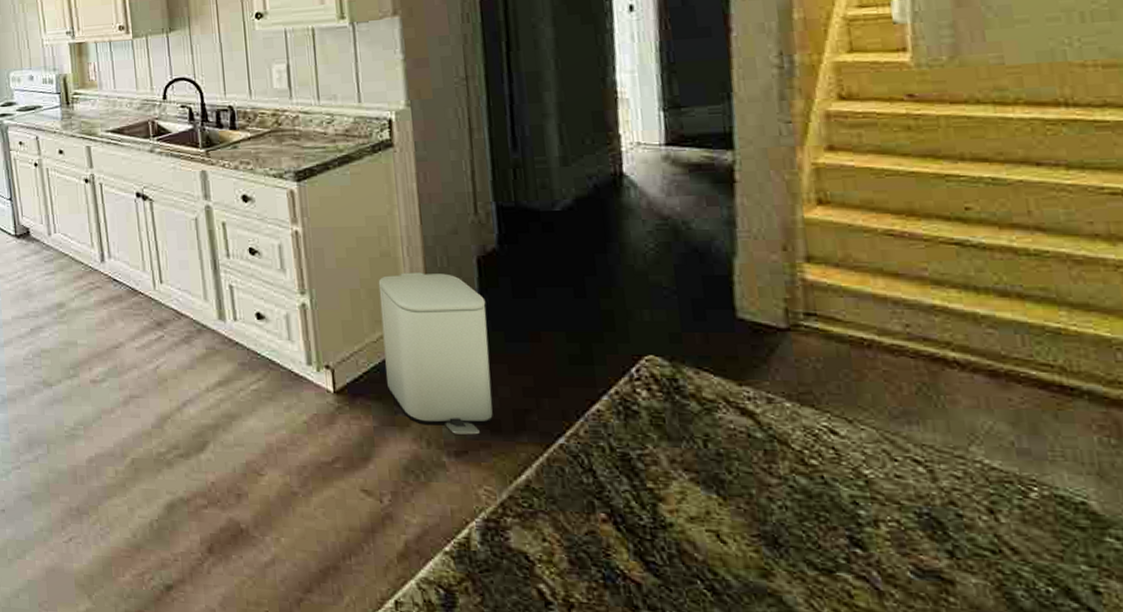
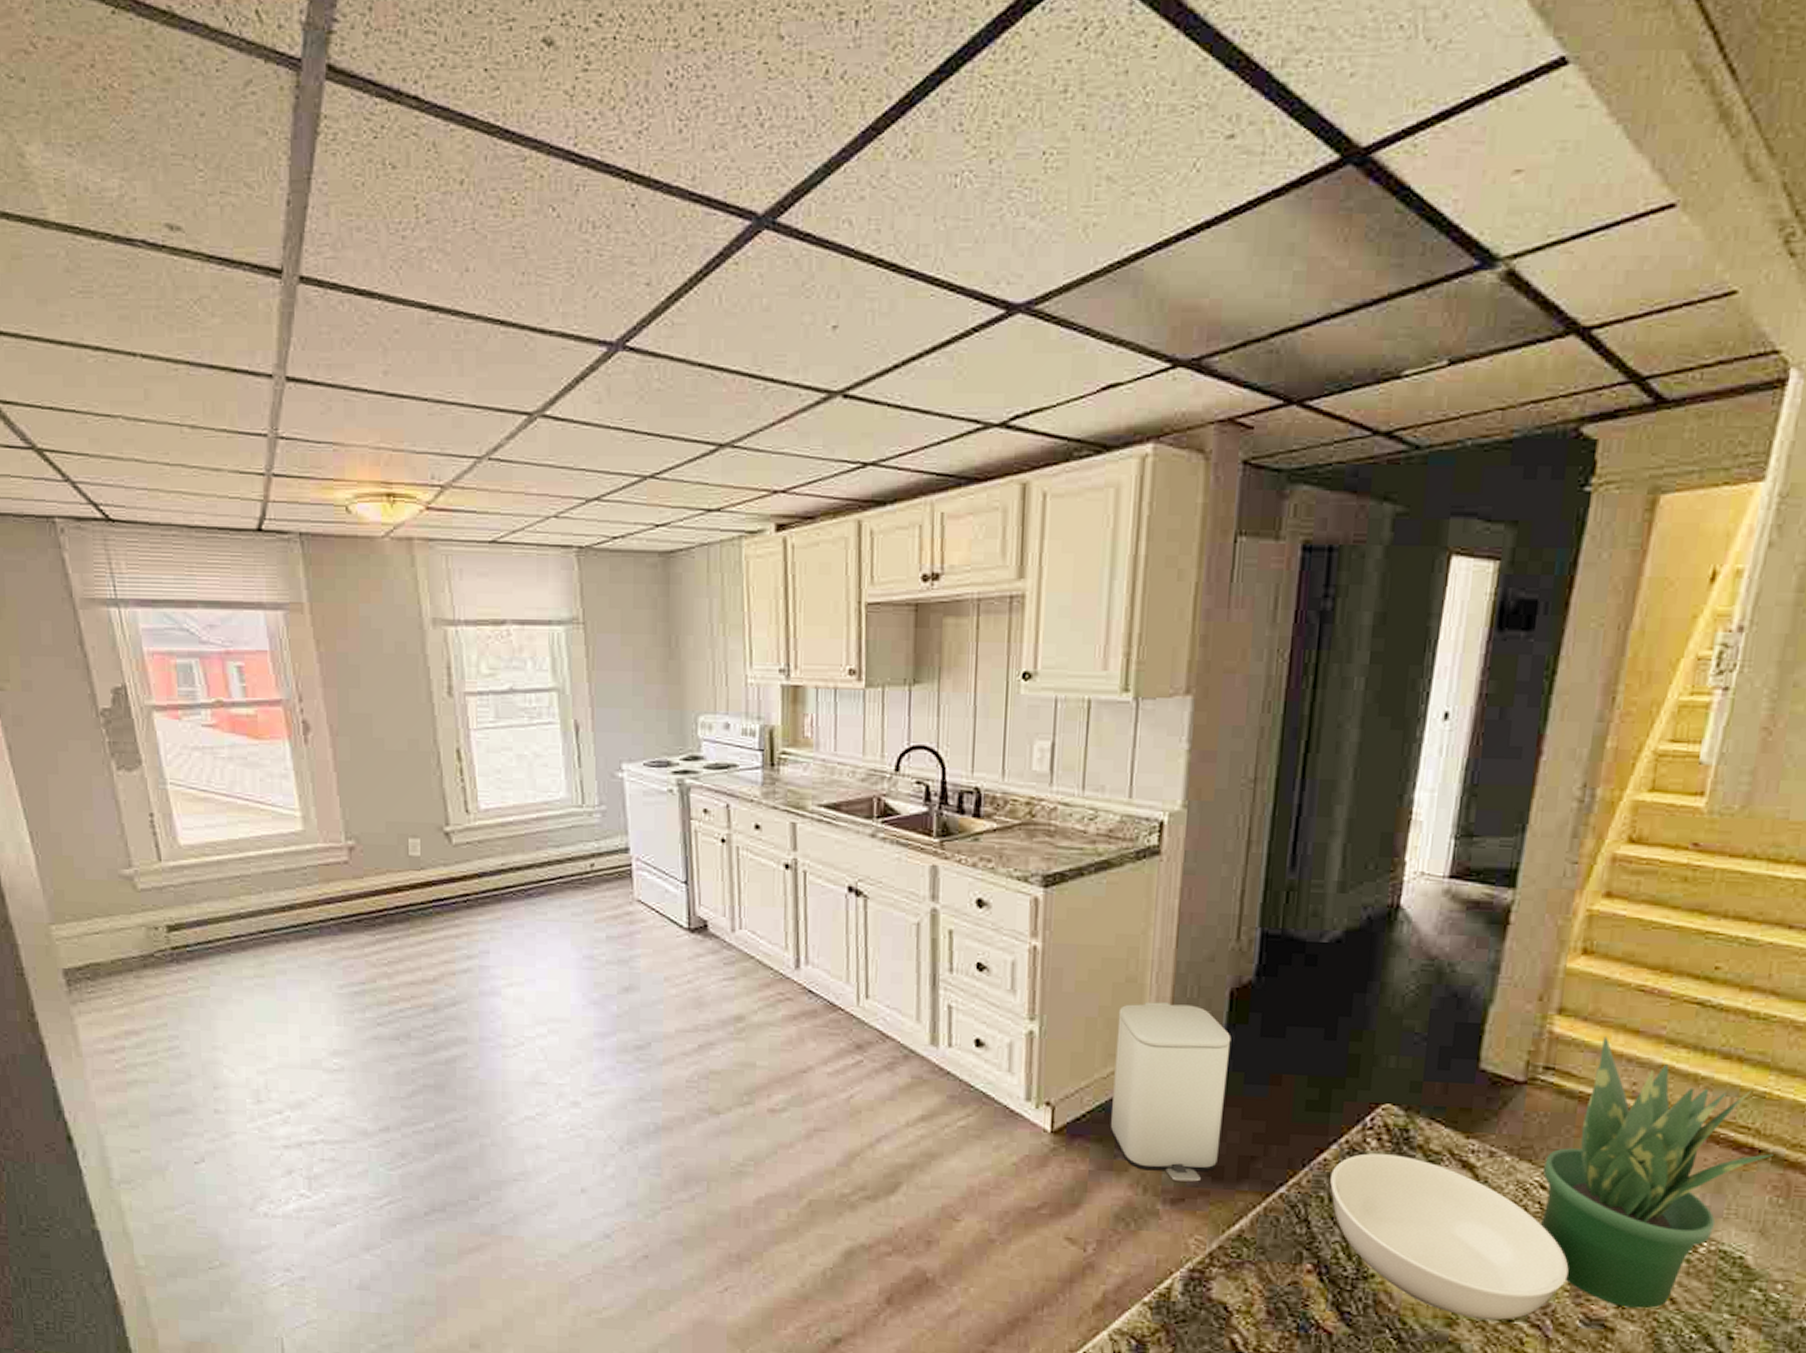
bowl: none [607,403,885,571] -> present [1330,1153,1569,1321]
planter: none [828,281,1089,559] -> present [1541,1037,1773,1309]

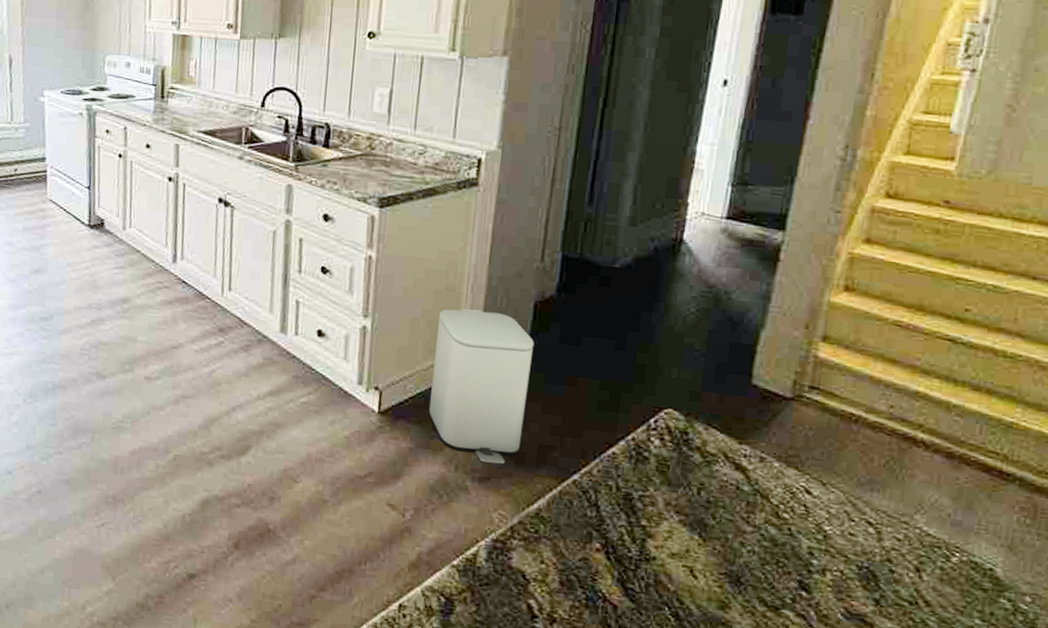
bowl: present [1330,1153,1569,1321] -> none [618,450,832,608]
planter: present [1541,1037,1773,1309] -> none [806,364,1021,609]

